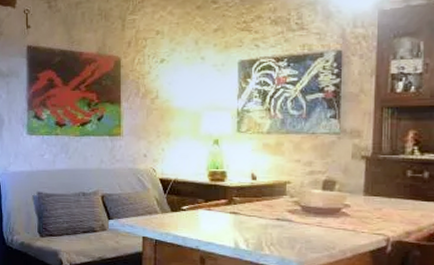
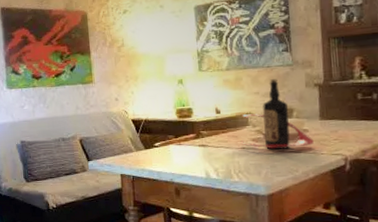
bottle: none [275,147,355,224] -> present [240,79,314,150]

